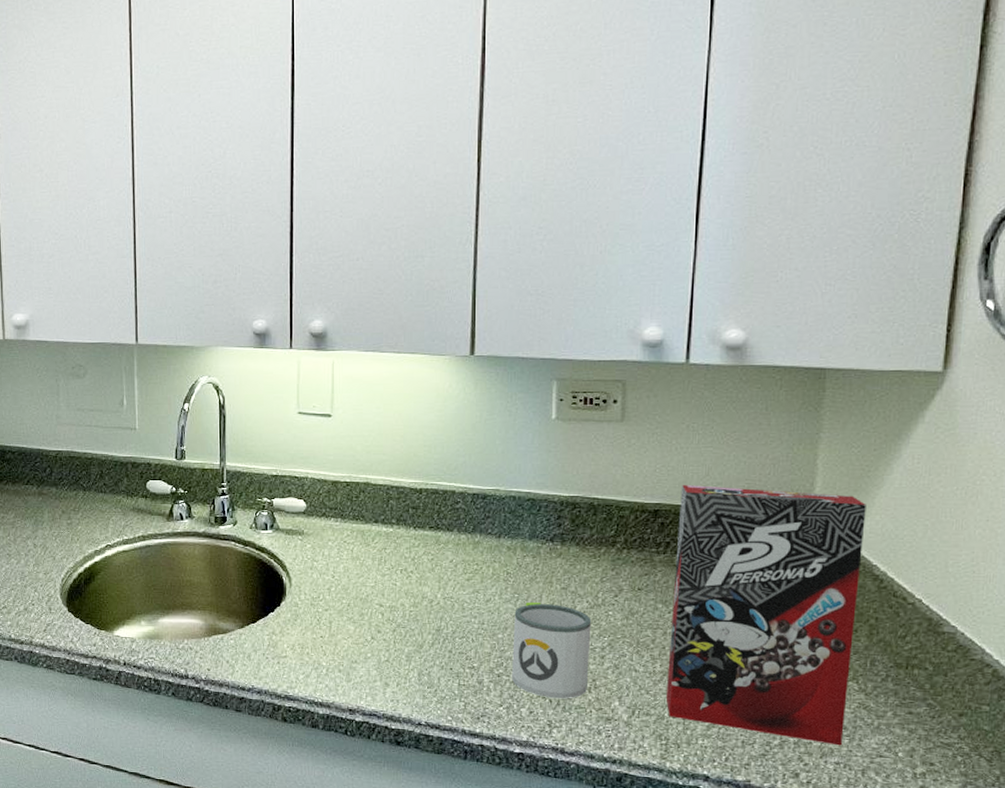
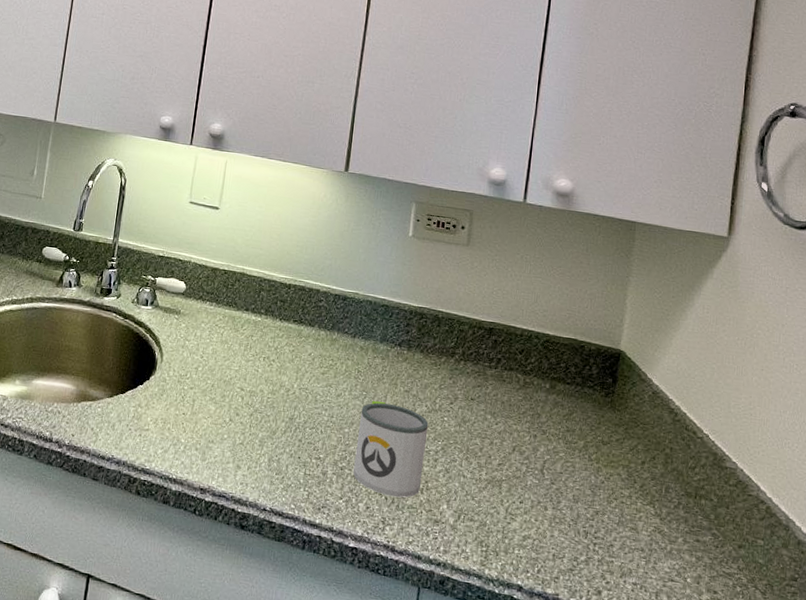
cereal box: present [665,485,866,746] -> none [488,308,665,567]

